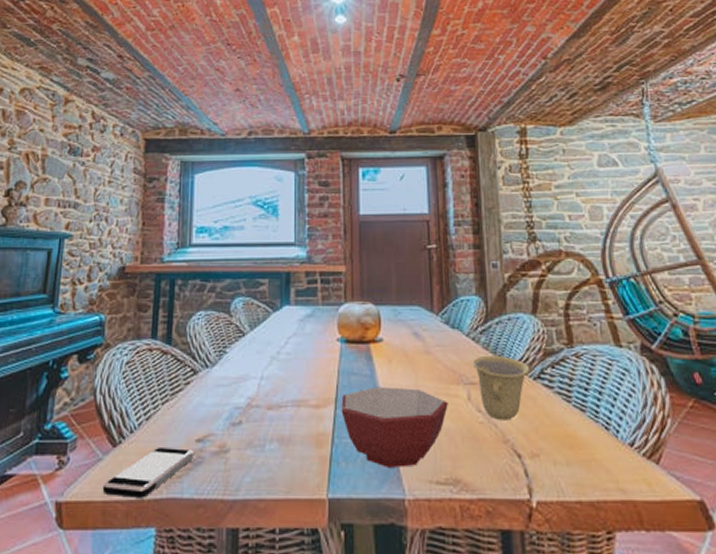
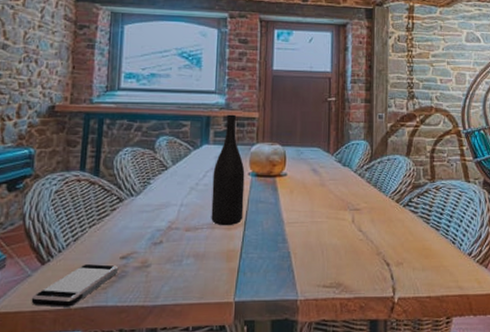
wine bottle: none [296,269,333,404] -> present [211,114,245,226]
bowl: present [341,387,448,468] -> none [249,212,336,276]
cup: present [472,355,530,421] -> none [358,187,401,238]

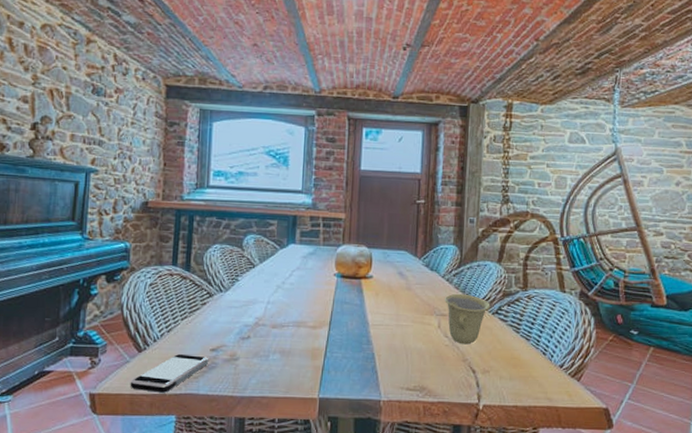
wine bottle: present [211,114,245,226] -> none [297,214,331,325]
cup: none [358,187,401,238] -> present [445,293,491,345]

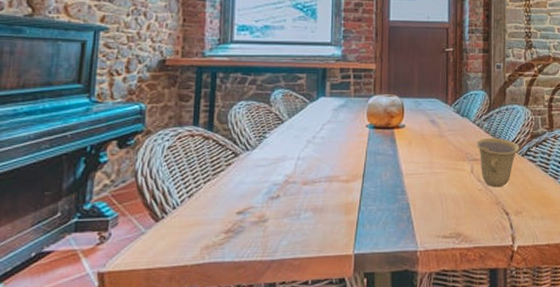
smartphone: present [130,354,208,393] -> none [145,220,234,265]

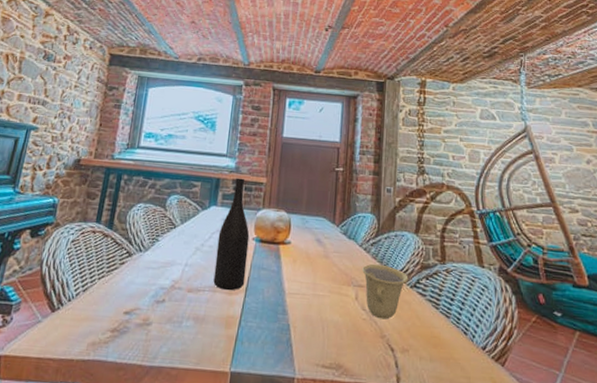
wine bottle: none [329,66,363,179] -> present [213,178,250,291]

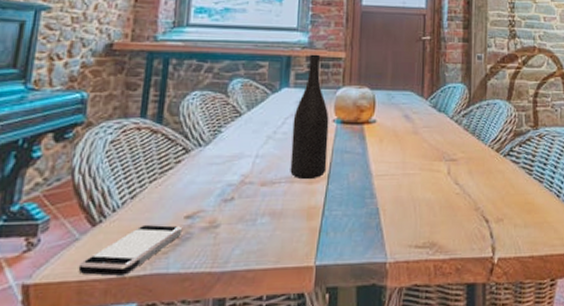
smartphone: none [38,316,121,358] -> present [78,225,181,276]
cup: present [362,263,409,320] -> none [454,135,502,192]

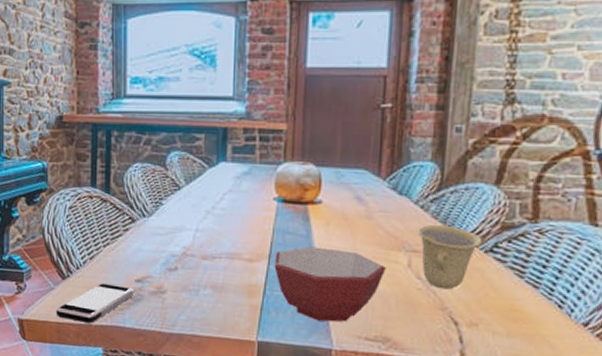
wine bottle: present [290,54,329,180] -> none [230,125,270,258]
bowl: none [333,163,431,235] -> present [274,246,386,322]
cup: none [454,135,502,192] -> present [417,224,483,290]

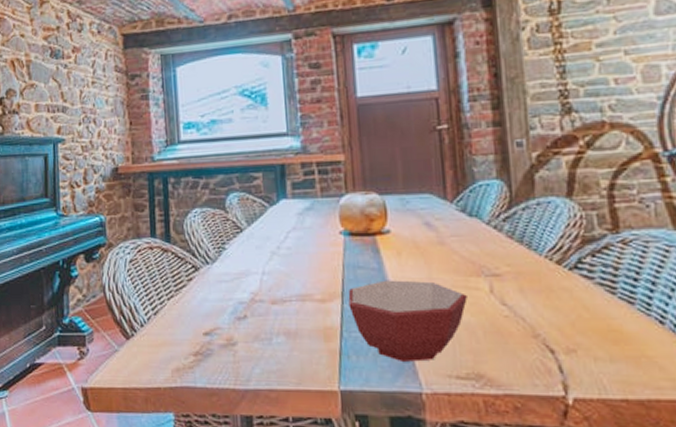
smartphone: present [56,283,133,323] -> none [121,340,202,386]
cup: present [417,224,483,290] -> none [494,244,565,314]

